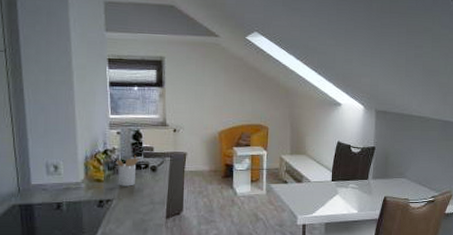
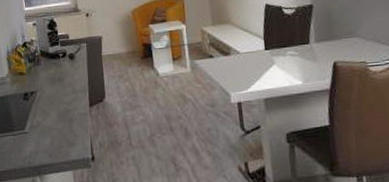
utensil holder: present [116,154,139,186] -> none [35,44,57,77]

